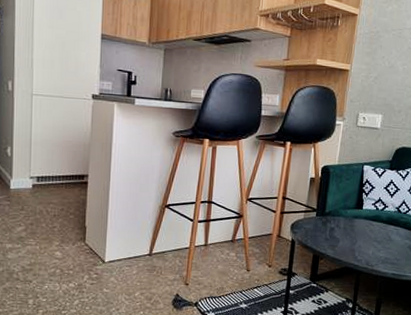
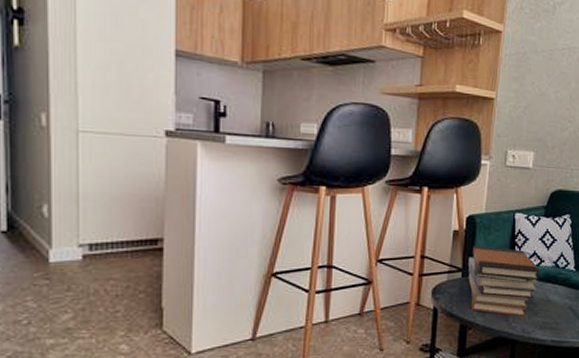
book stack: none [321,191,384,252] -> present [468,246,540,317]

